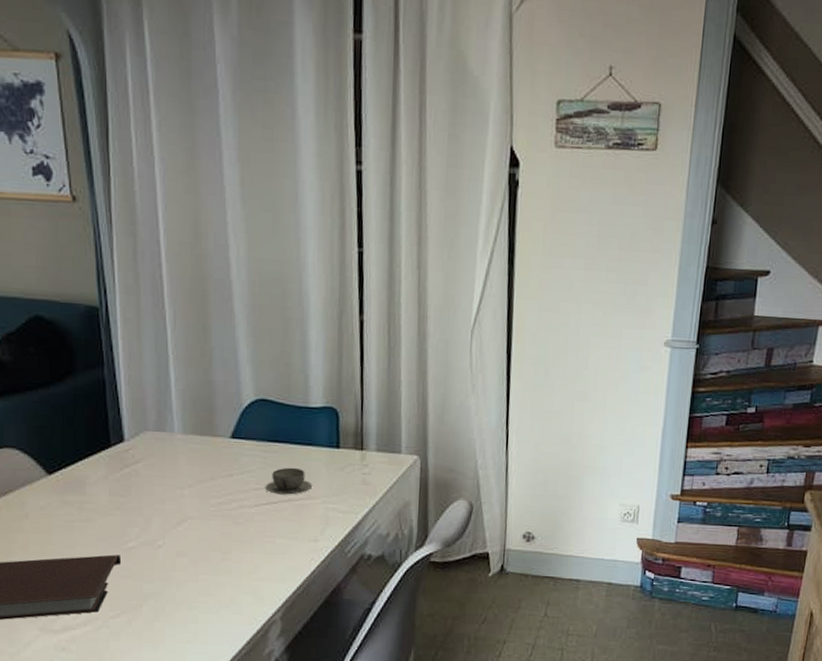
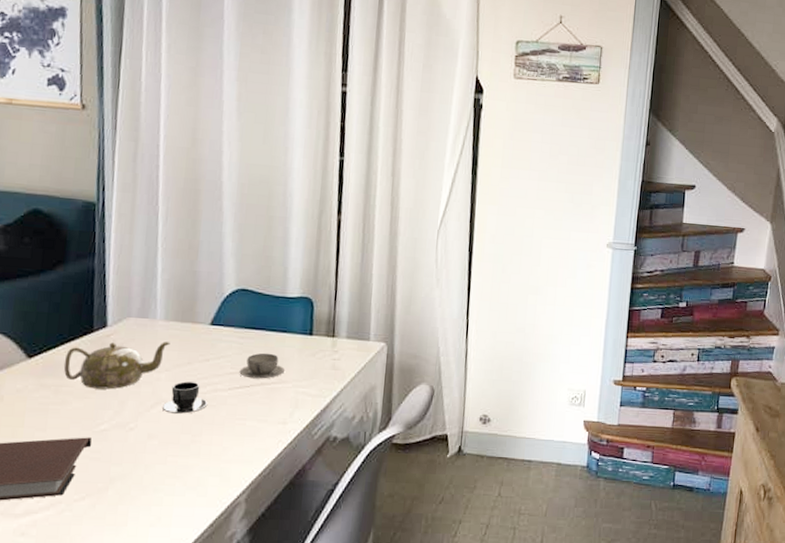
teapot: none [84,456,191,506] -> present [63,342,171,390]
teacup: none [189,498,235,531] -> present [162,381,208,414]

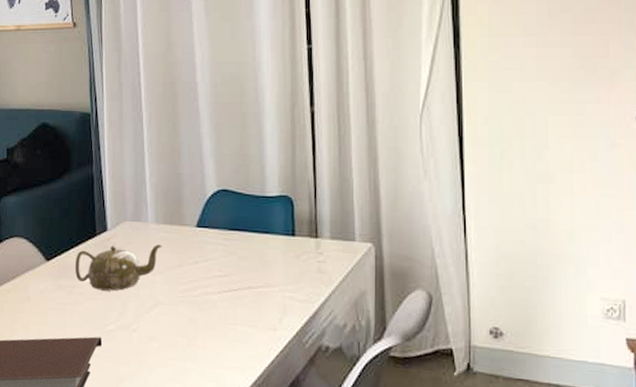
teacup: present [162,381,208,414] -> none [160,284,200,317]
teacup: present [239,353,284,379] -> none [226,255,270,283]

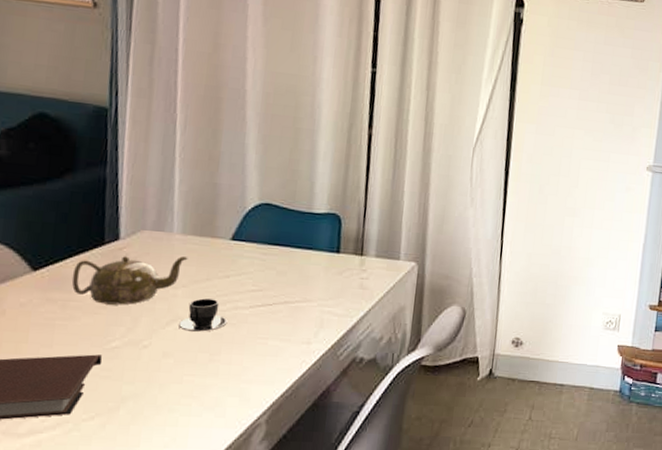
teacup: none [160,284,200,317] -> present [179,298,228,332]

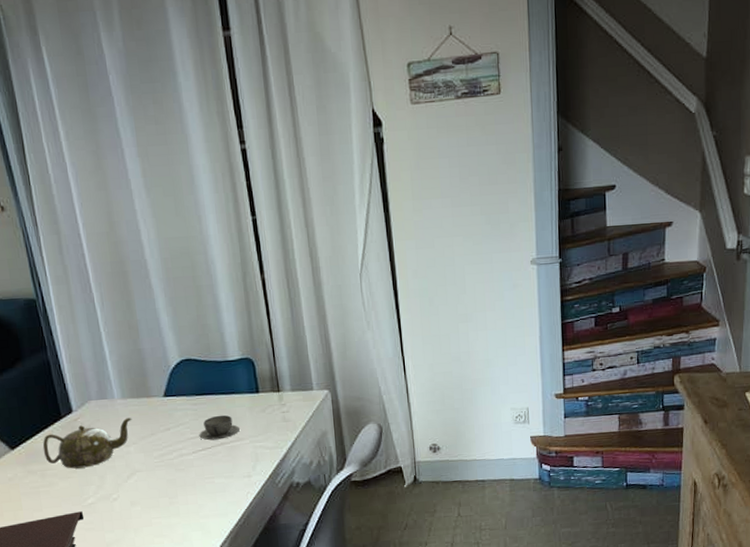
teacup: present [179,298,228,332] -> none [138,450,177,481]
teacup: none [261,270,309,298] -> present [199,415,240,441]

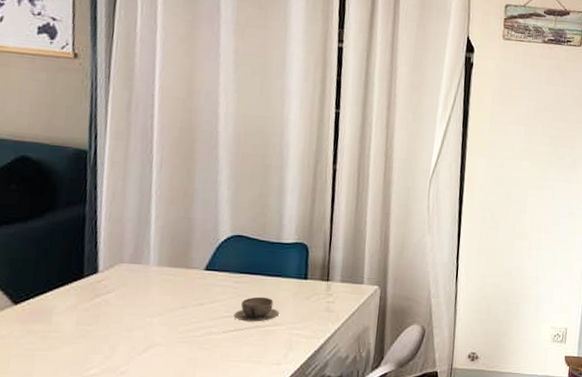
teapot: present [42,418,132,469] -> none [51,287,164,334]

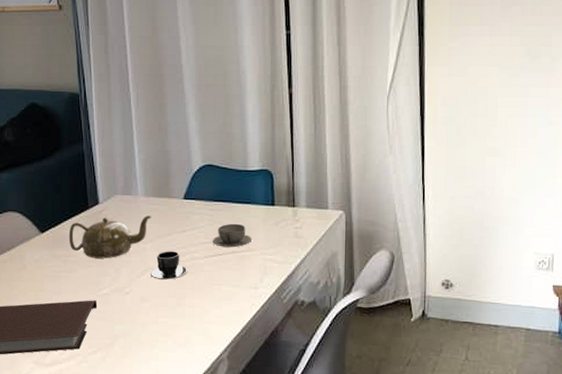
teapot: none [51,287,164,334] -> present [68,215,152,259]
teacup: none [155,325,202,357] -> present [151,251,188,280]

